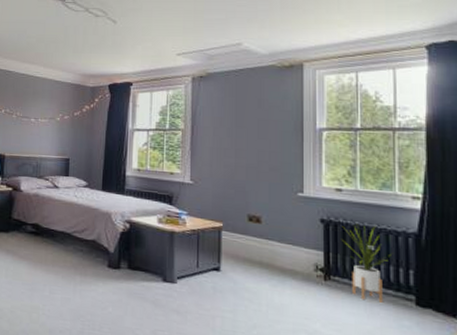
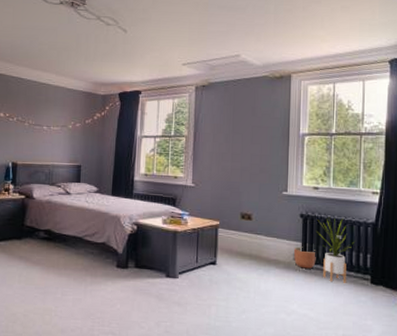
planter: none [313,255,343,283] -> present [293,246,316,269]

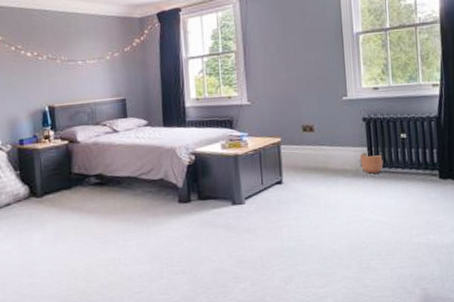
house plant: present [317,218,354,283] -> none [380,116,419,184]

